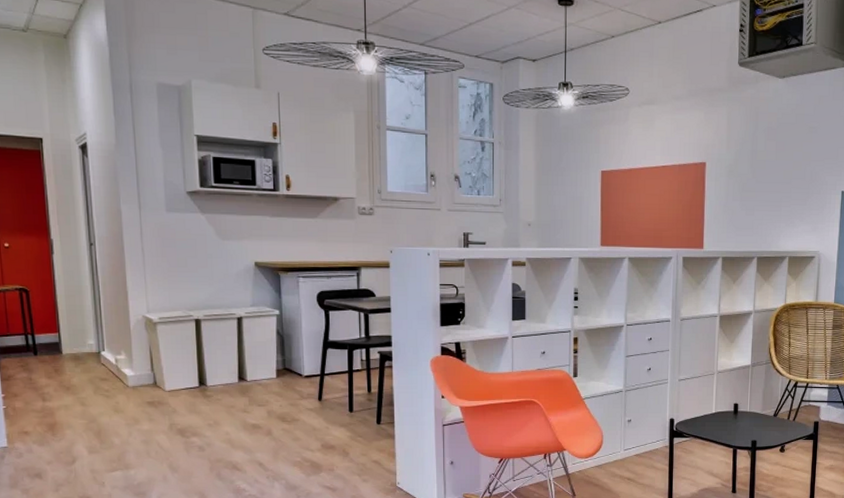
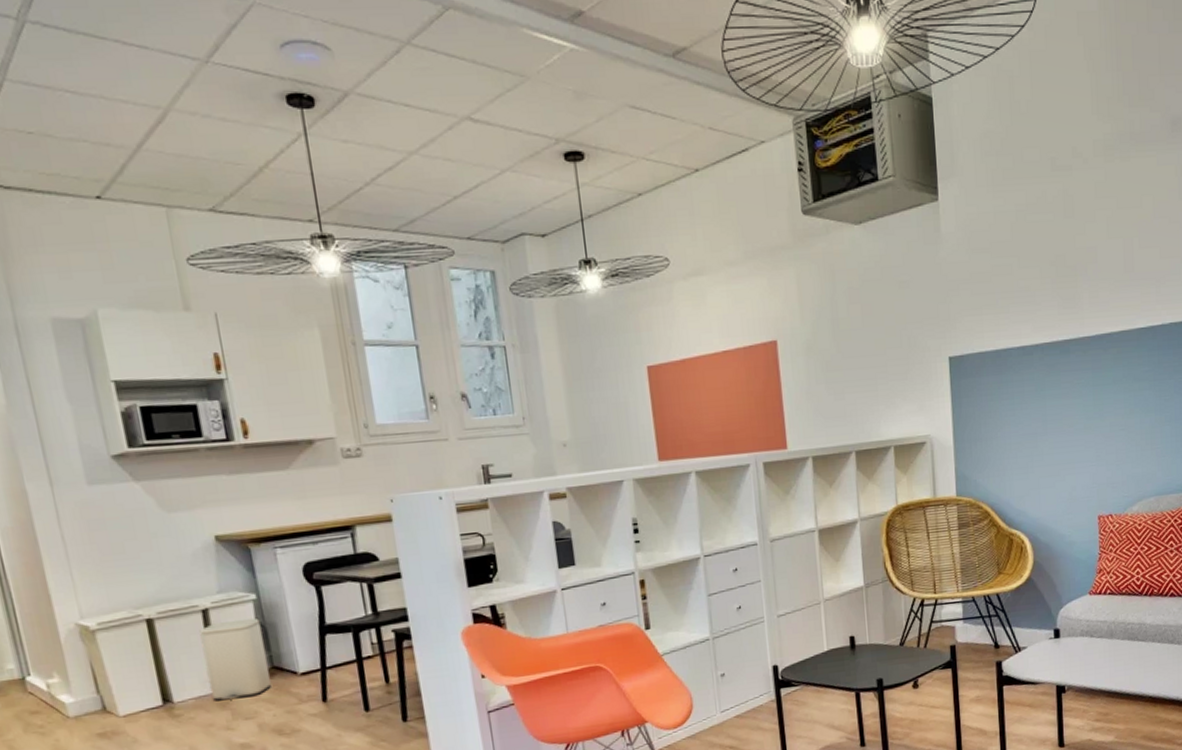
pedal bin: none [233,329,282,389] -> present [199,618,272,701]

